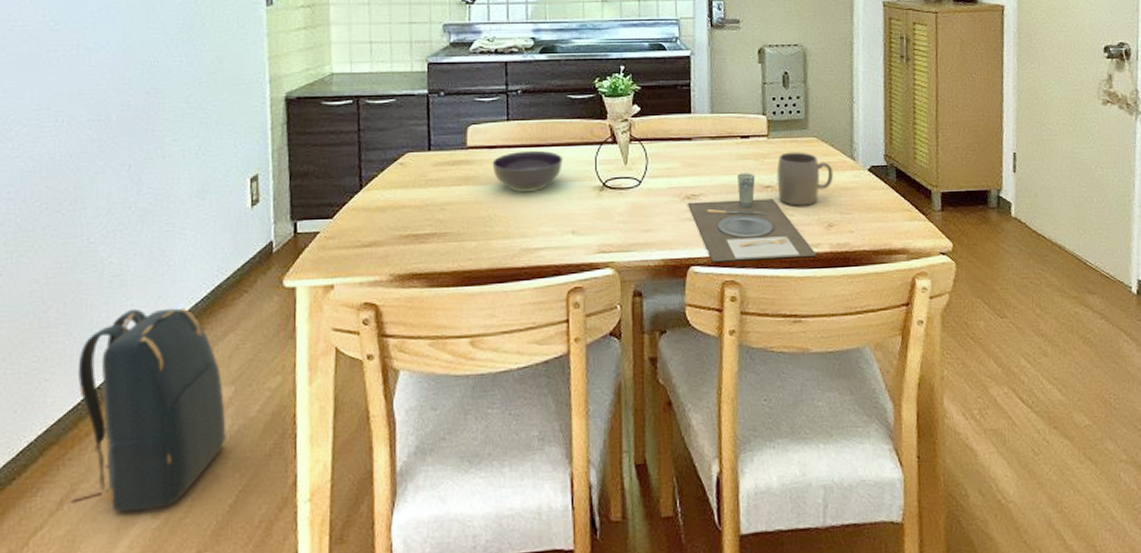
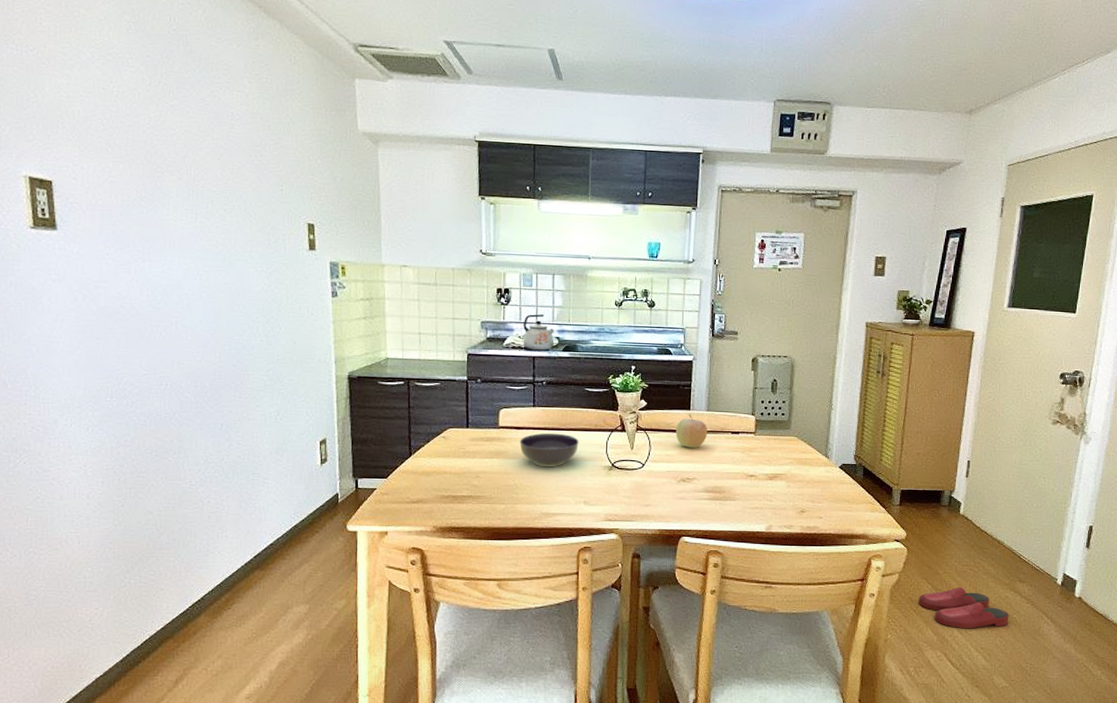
backpack: present [69,308,226,511] -> none [183,539,303,692]
kettle: none [493,12,530,55] -> present [523,314,555,351]
fruit: none [675,117,714,158] -> present [675,413,708,448]
place setting: present [688,173,817,262] -> none [683,463,789,536]
mug: present [776,152,834,206] -> none [760,448,809,494]
slippers: none [975,304,1083,357] -> present [918,586,1009,629]

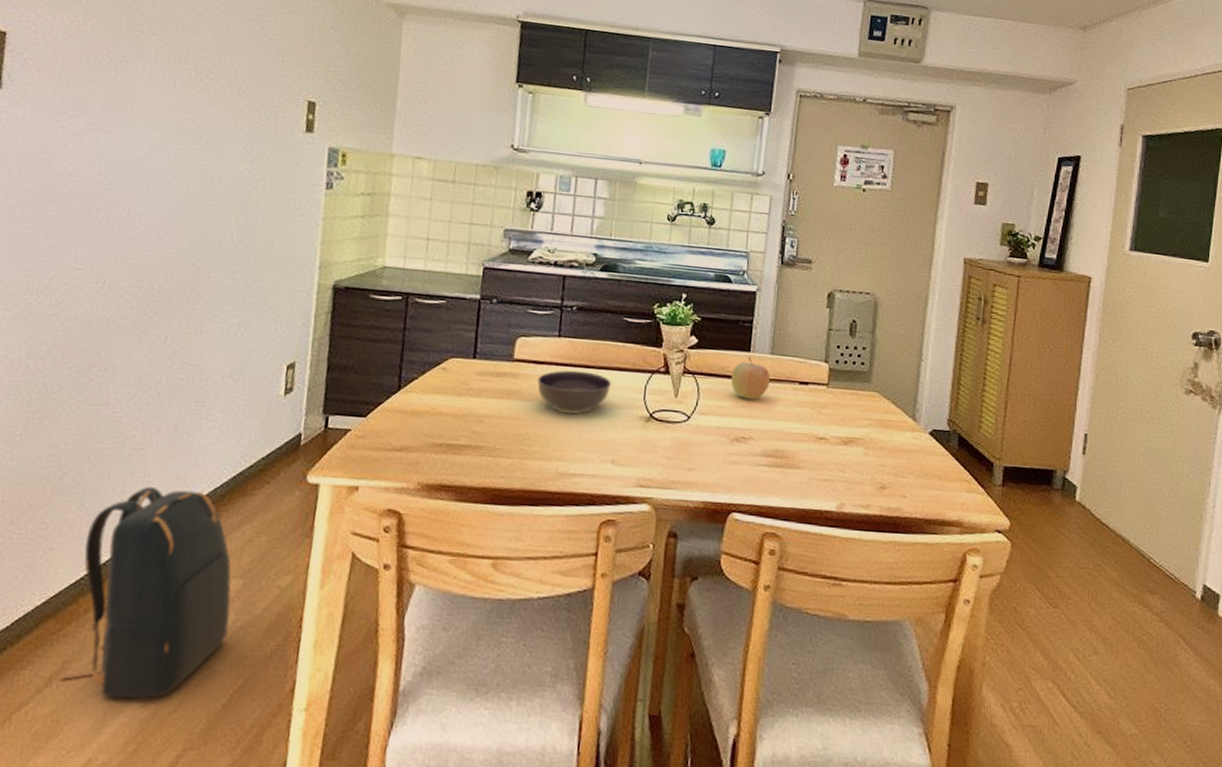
backpack: none [183,539,303,692] -> present [59,486,231,698]
kettle: present [523,314,555,351] -> none [552,224,593,269]
slippers: present [918,586,1009,629] -> none [1025,595,1138,654]

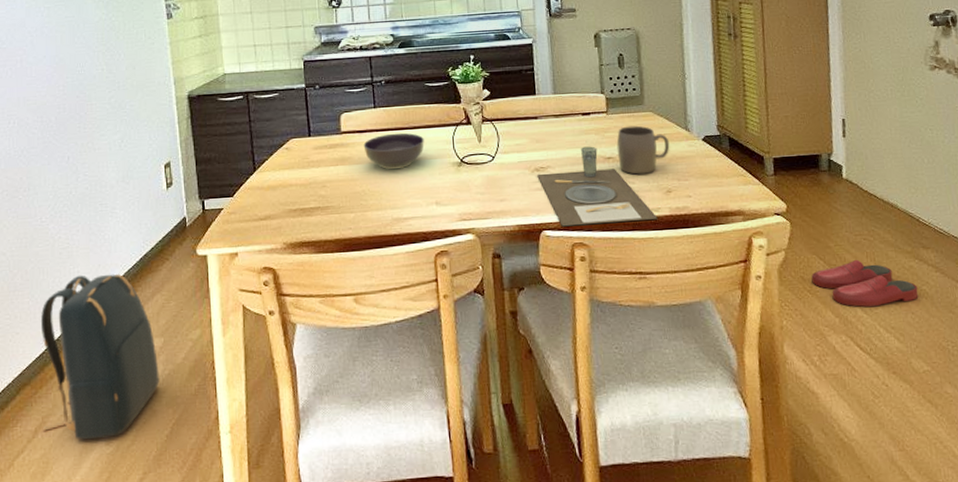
fruit: present [730,356,771,400] -> none [523,99,558,135]
place setting: none [736,421,866,518] -> present [537,146,658,227]
mug: none [831,404,893,464] -> present [616,125,670,175]
slippers: none [1025,595,1138,654] -> present [811,259,919,307]

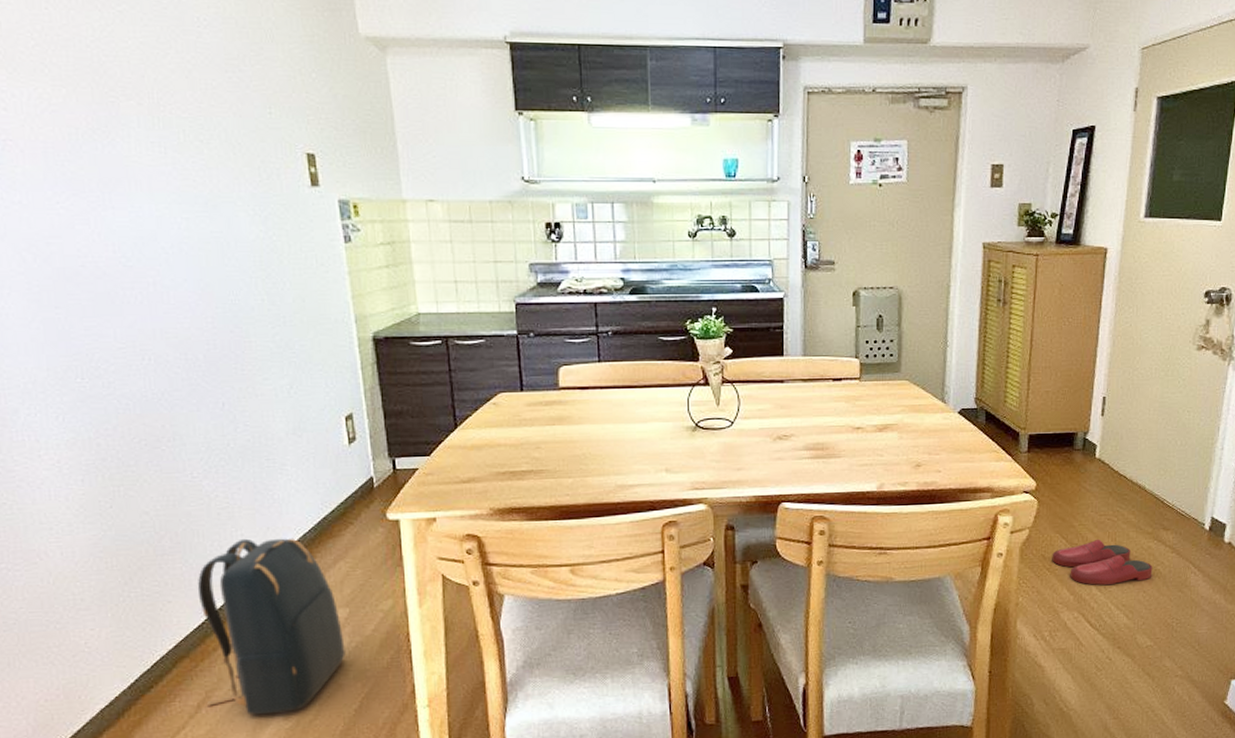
bowl: present [363,133,424,170] -> none [585,391,655,432]
place setting: present [537,146,658,227] -> none [779,415,904,499]
mug: present [616,125,670,175] -> none [867,394,924,447]

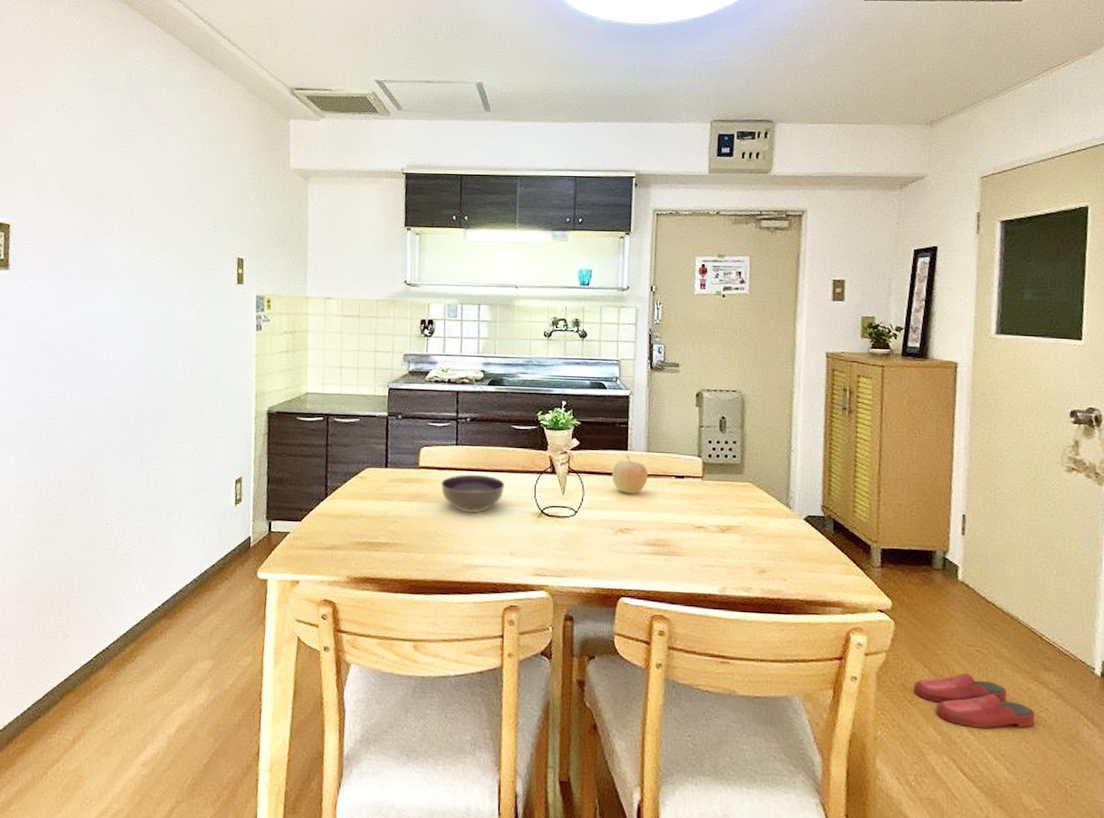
backpack: present [197,538,346,714] -> none [80,583,205,758]
bowl: none [585,391,655,432] -> present [441,474,505,513]
fruit: none [768,360,806,400] -> present [611,454,649,494]

